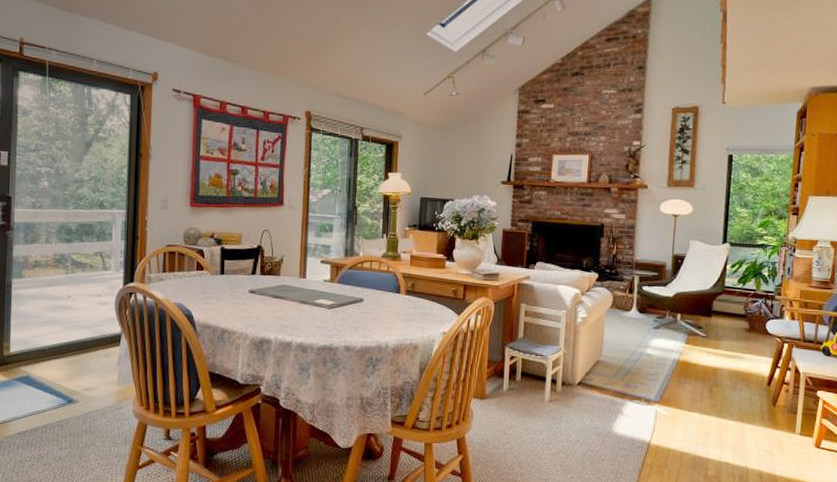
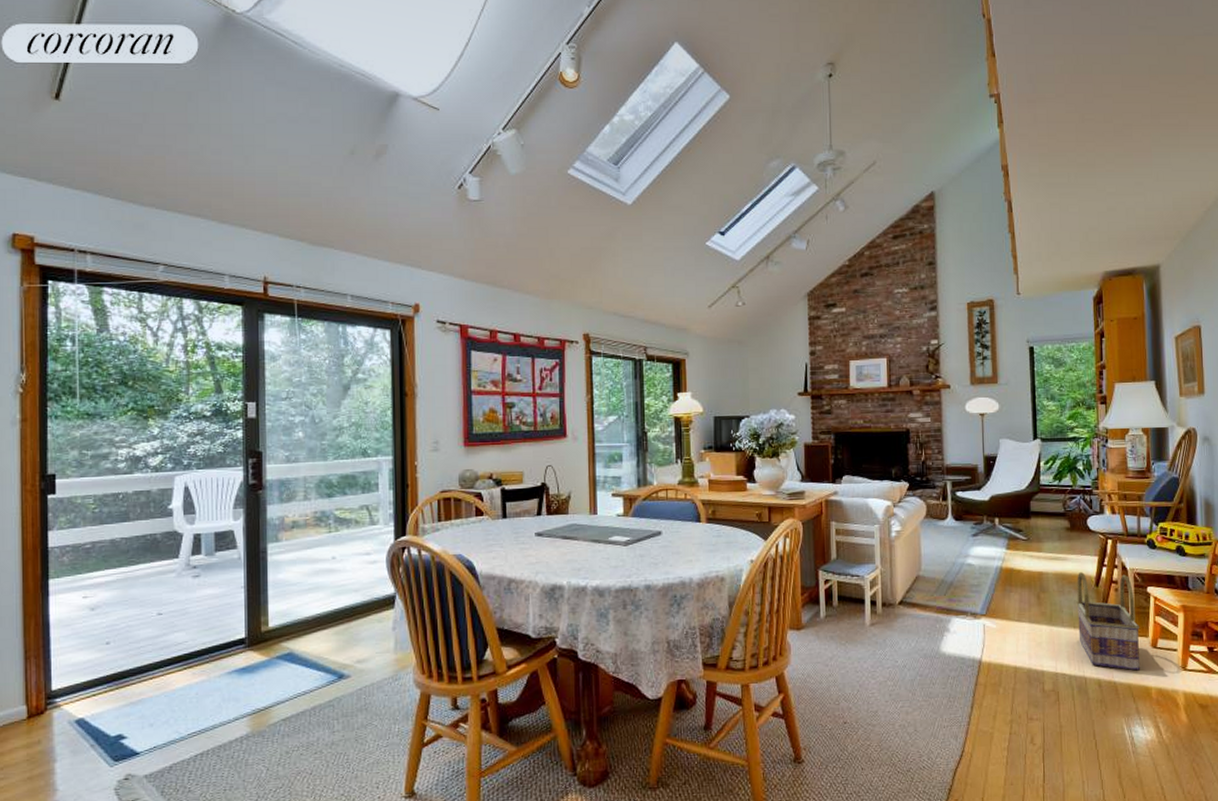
basket: none [745,371,805,467] -> present [1076,572,1141,671]

